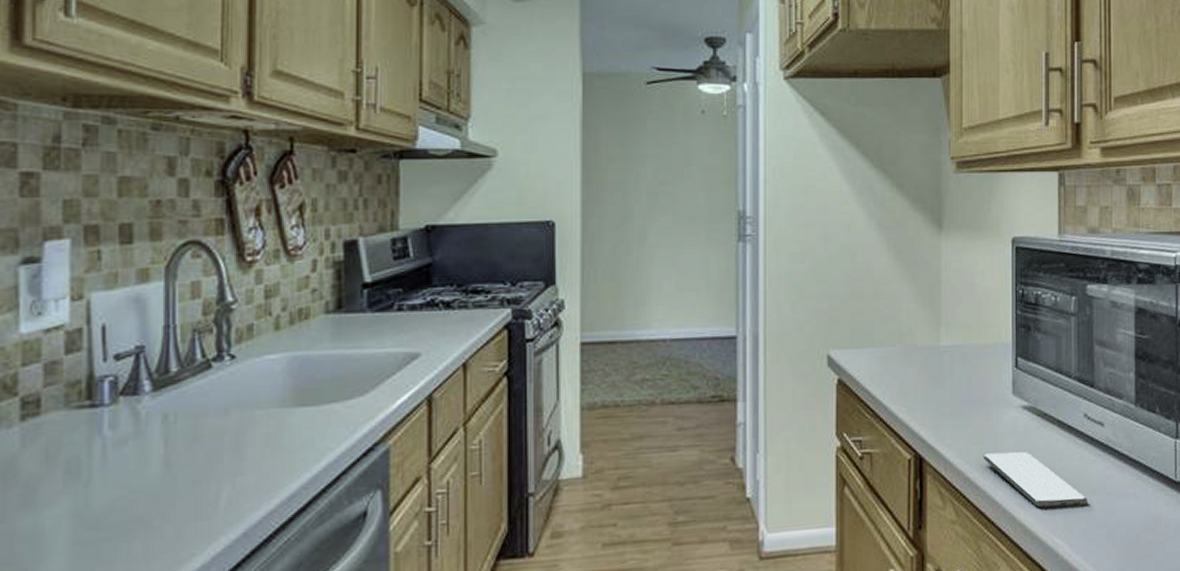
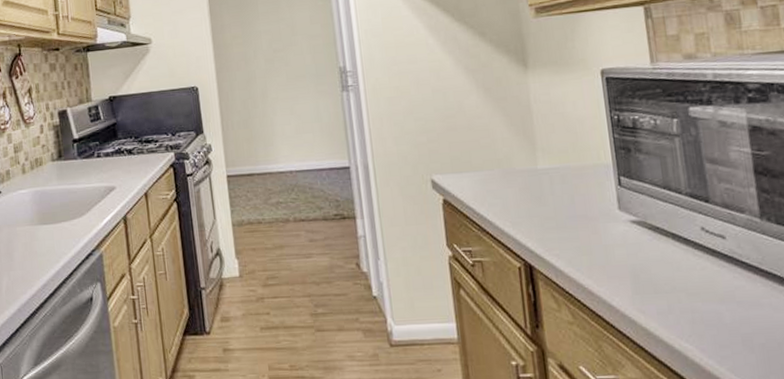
smartphone: present [983,451,1087,508] -> none [594,261,716,315]

